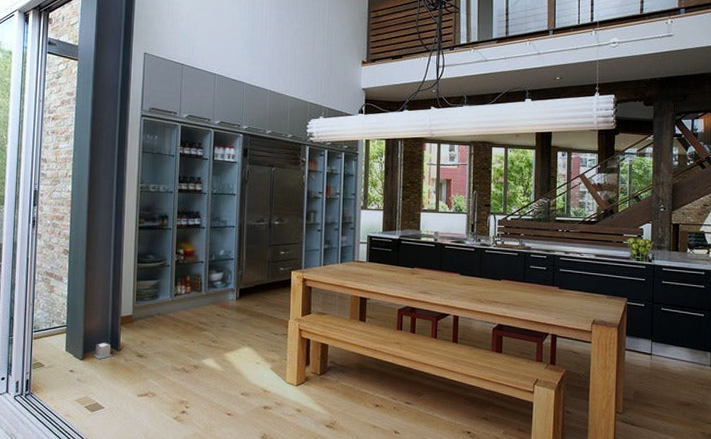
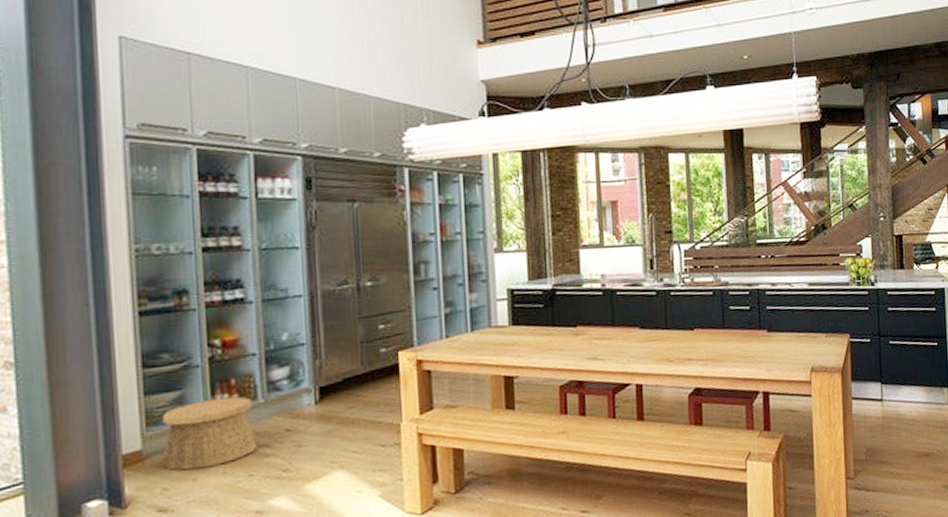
basket: none [143,288,199,333] -> present [163,396,257,471]

